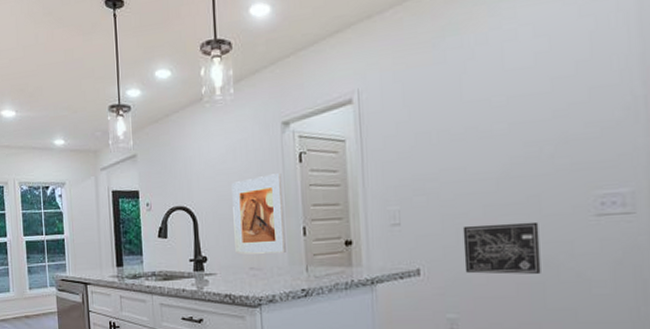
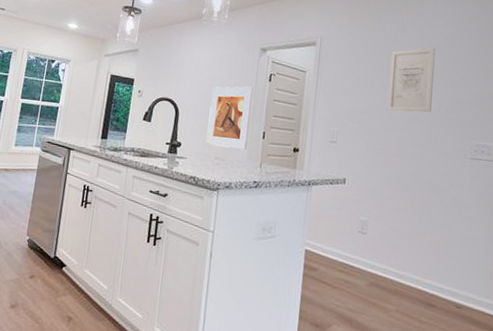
wall art: none [459,70,528,172] -> present [388,47,436,112]
wall art: present [462,221,541,274] -> none [378,151,433,195]

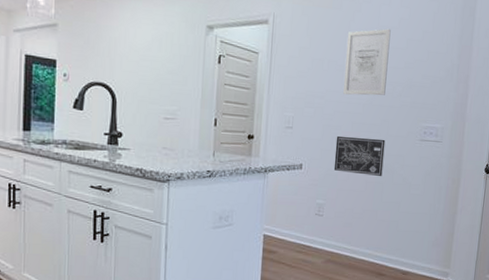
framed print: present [206,86,254,150] -> none [151,69,202,138]
wall art: none [378,151,433,195] -> present [333,135,386,176]

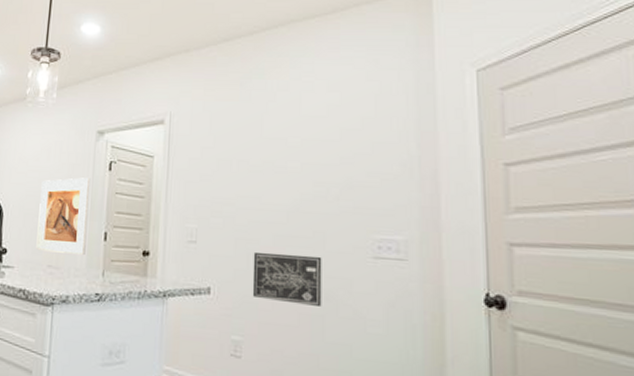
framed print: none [151,69,202,138] -> present [36,177,91,255]
wall art: present [343,28,391,96] -> none [259,118,317,201]

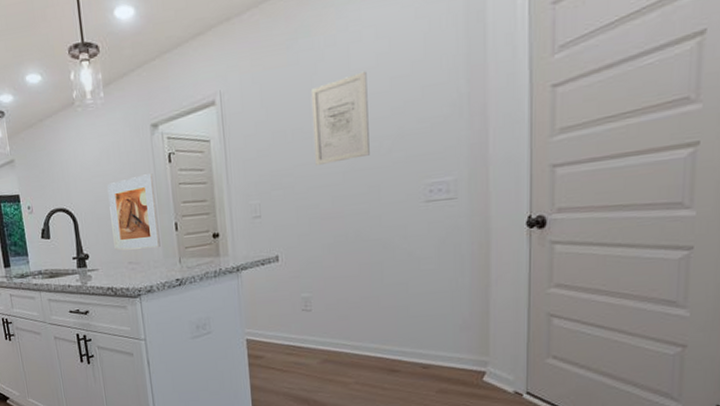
wall art: present [252,251,322,306] -> none [314,209,380,258]
wall art: none [259,118,317,201] -> present [310,71,370,167]

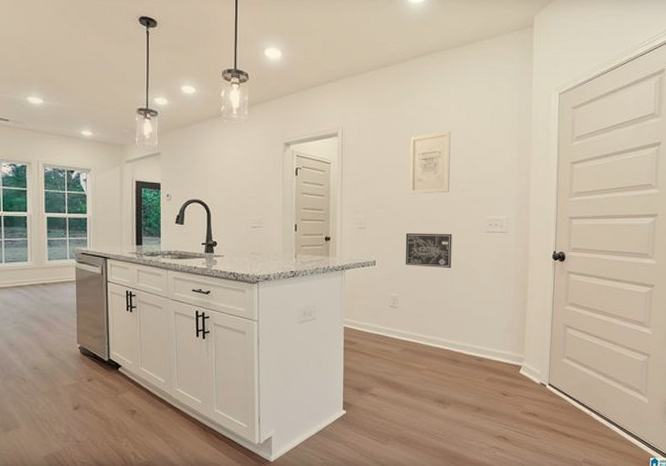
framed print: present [107,173,161,251] -> none [241,182,281,243]
wall art: none [314,209,380,258] -> present [405,232,452,268]

